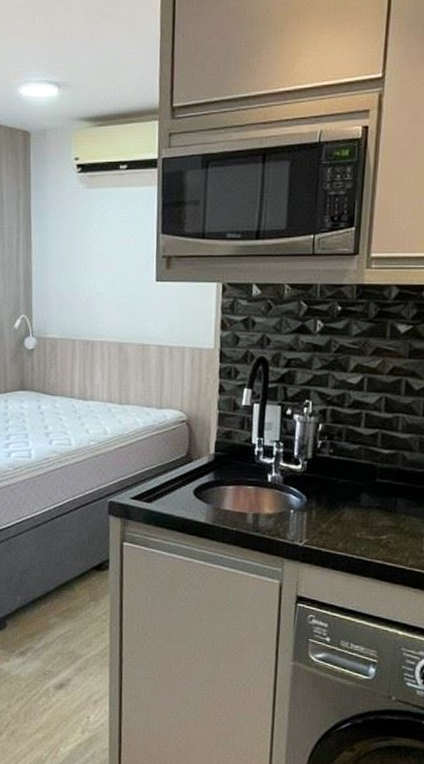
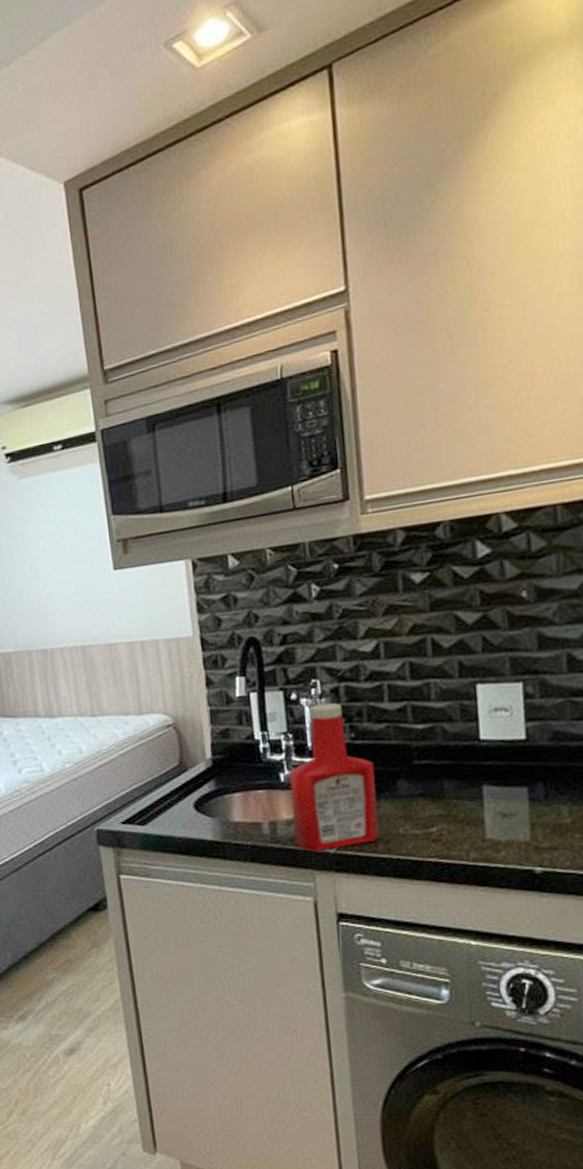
ketchup bottle: none [272,421,344,544] -> present [288,703,380,853]

